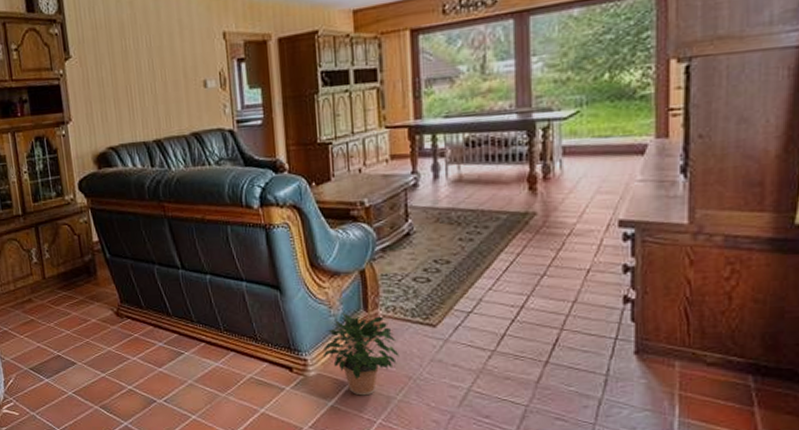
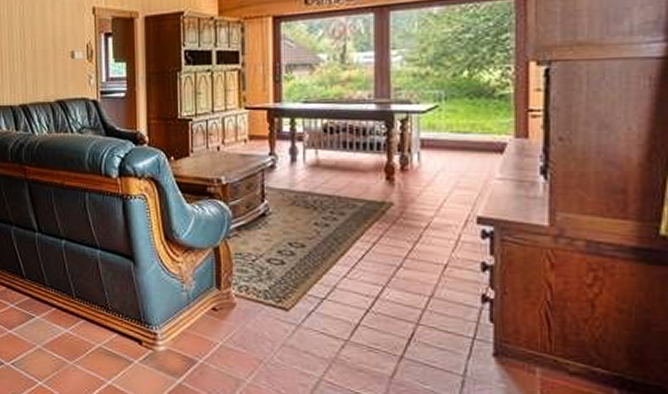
potted plant: present [322,313,400,396] -> none [173,289,251,376]

